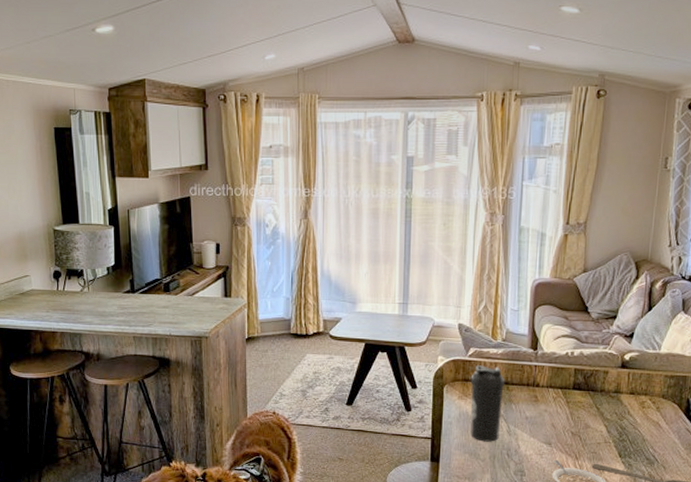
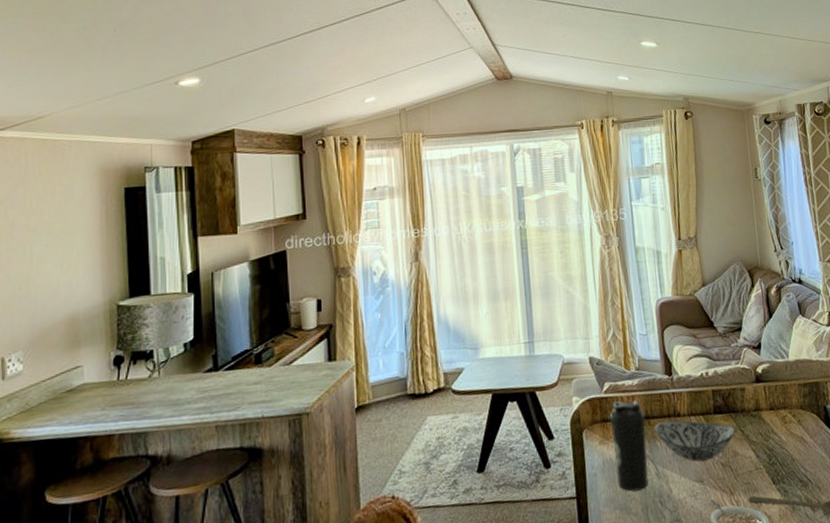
decorative bowl: none [512,388,591,428] -> present [655,420,736,462]

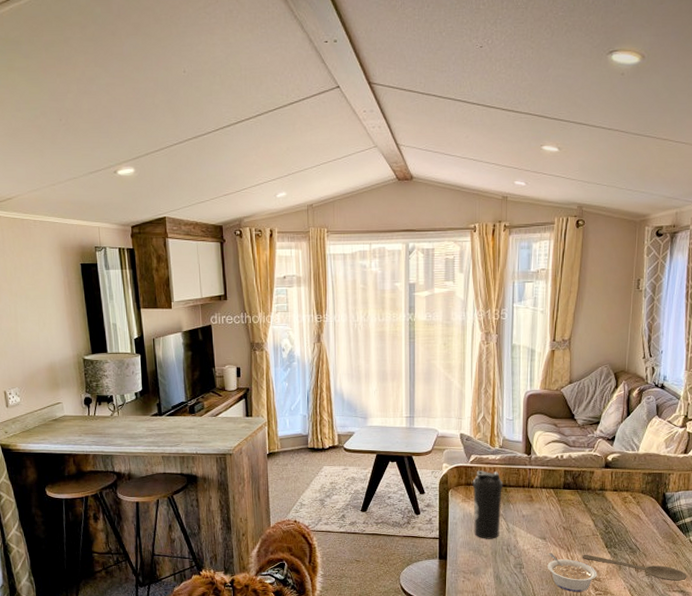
decorative bowl: present [655,420,736,462] -> none [510,490,580,524]

